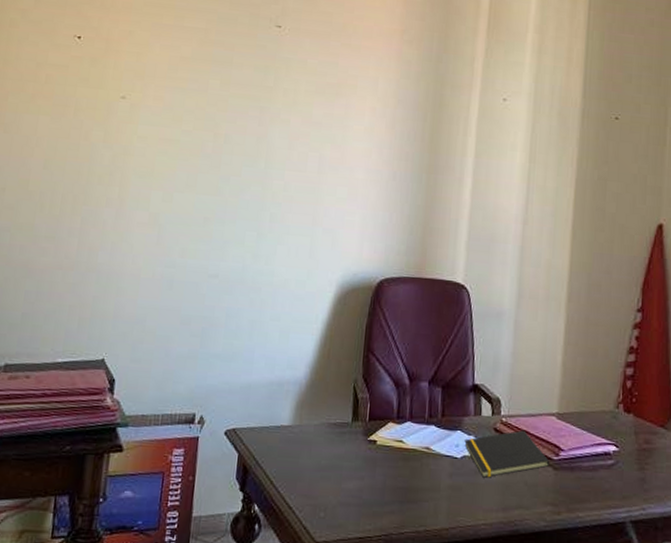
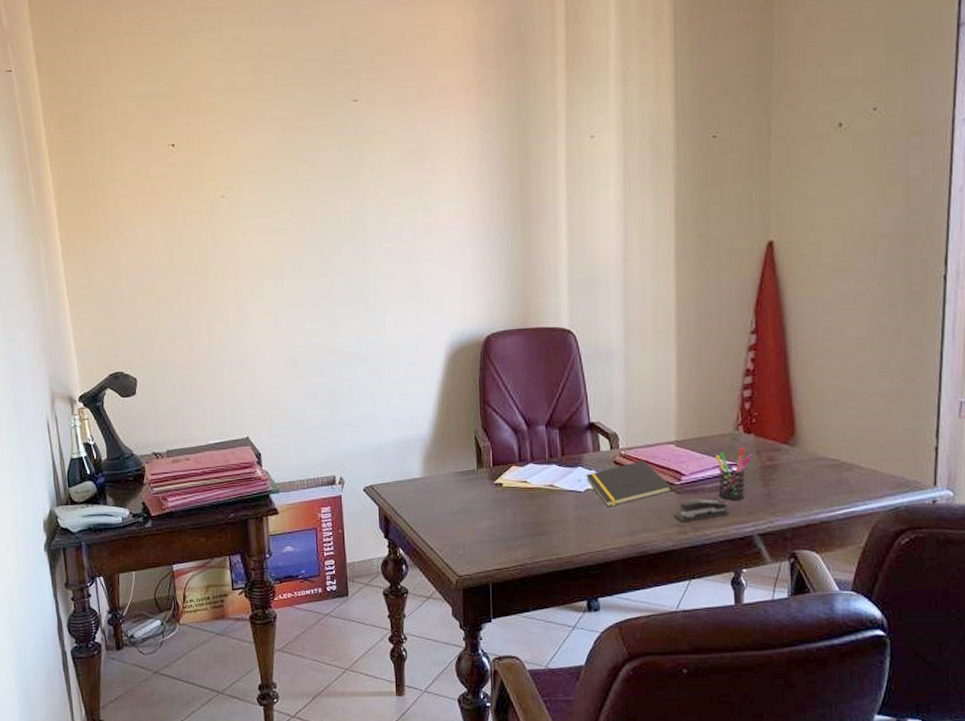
stapler: none [548,476,604,502] -> present [673,498,729,522]
pen holder: none [594,426,631,483] -> present [716,447,753,500]

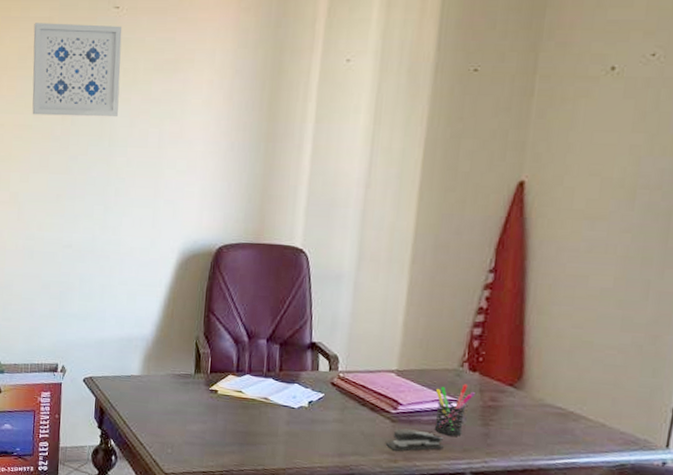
wall art: none [271,119,370,218] -> present [32,23,123,117]
notepad: present [586,460,673,507] -> none [301,385,388,427]

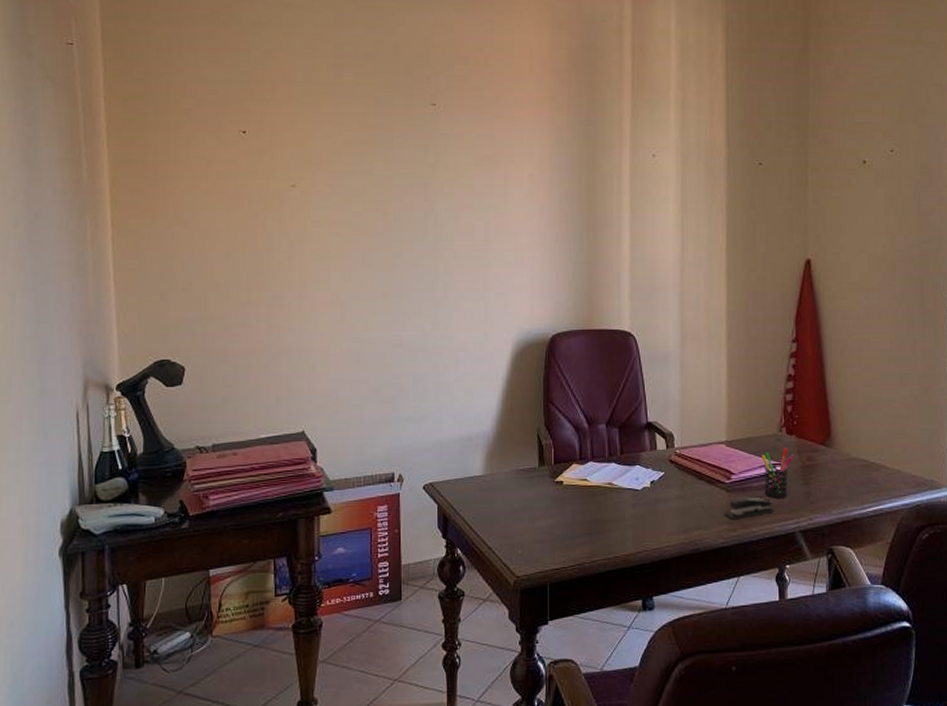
wall art: present [32,23,123,117] -> none [348,118,443,212]

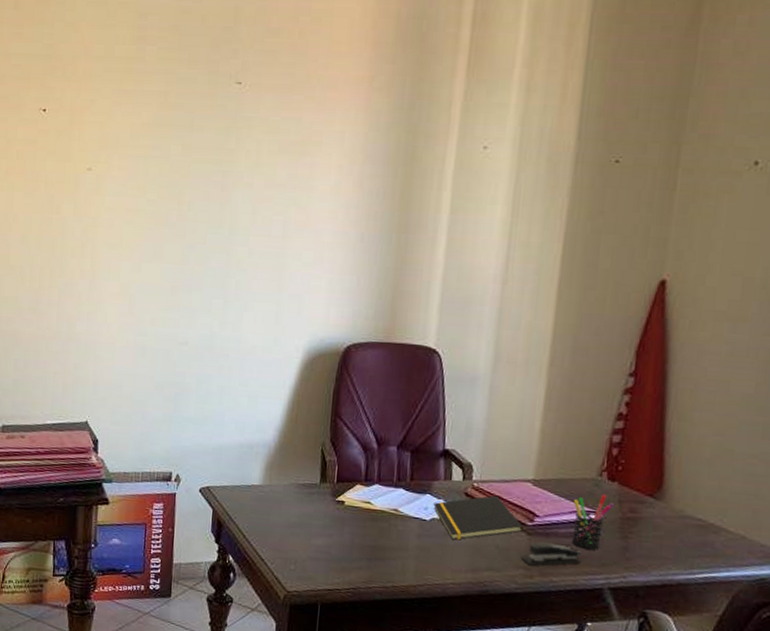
notepad: none [643,459,723,505] -> present [433,495,524,540]

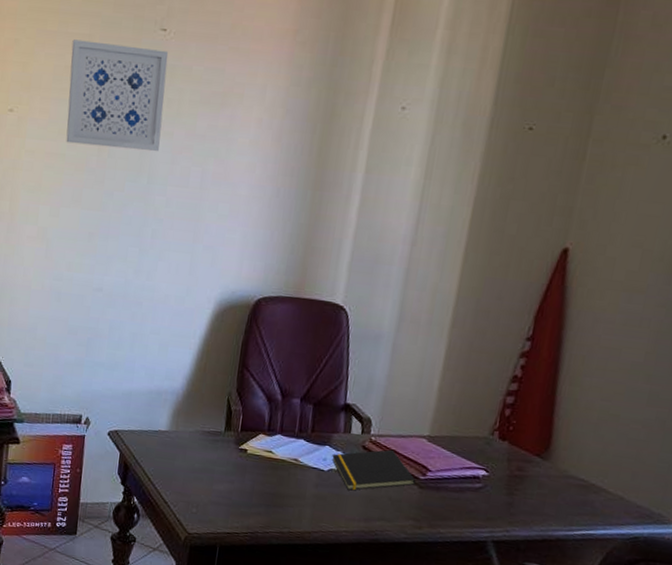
wall art: none [145,97,245,203] -> present [66,39,169,152]
stapler: present [520,542,581,566] -> none [411,495,468,518]
pen holder: present [571,494,614,550] -> none [460,452,503,505]

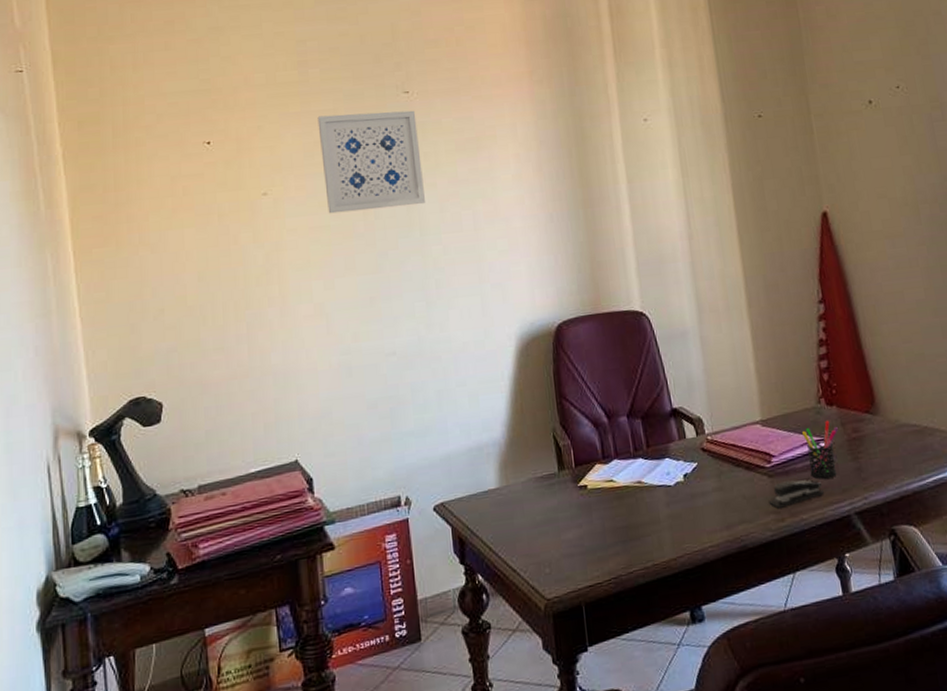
notepad: present [332,449,416,491] -> none [674,444,764,500]
stapler: none [411,495,468,518] -> present [768,480,824,509]
pen holder: none [460,452,503,505] -> present [802,420,838,479]

